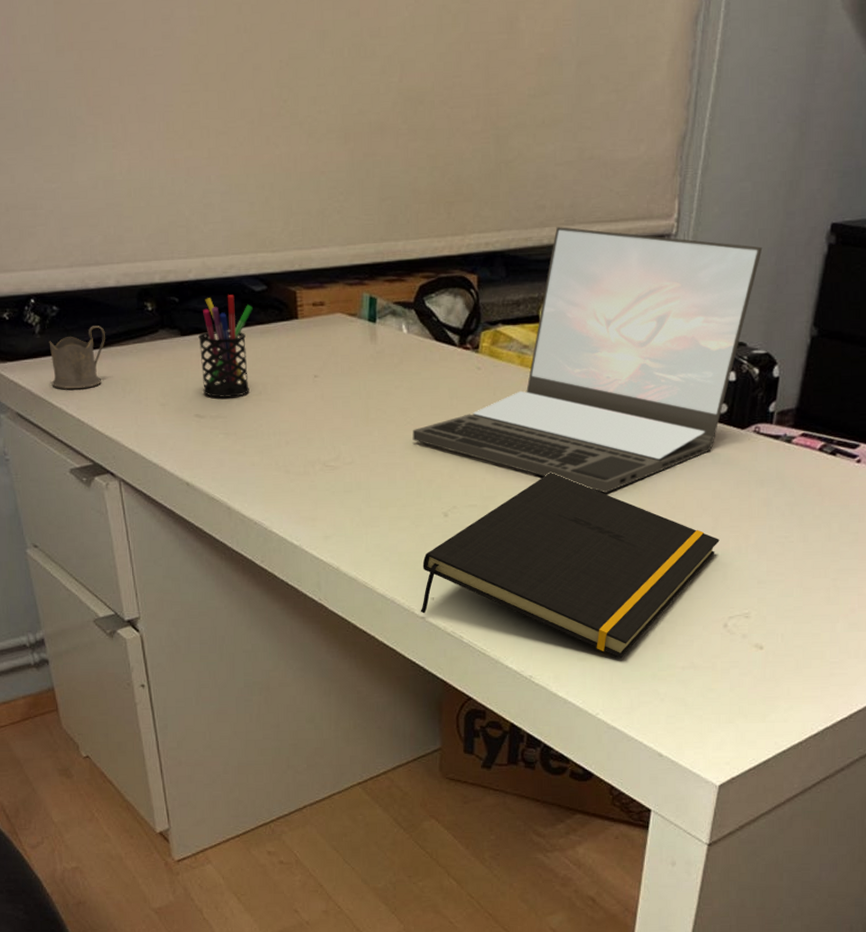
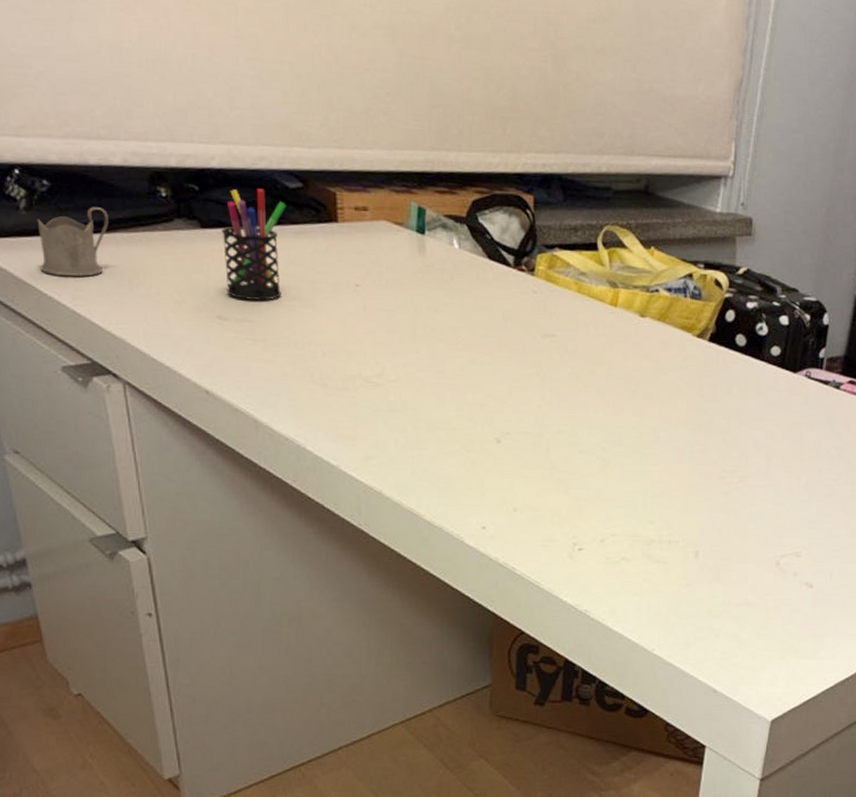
laptop: present [412,227,763,493] -> none [463,156,814,427]
notepad: present [420,473,720,658] -> none [470,404,773,593]

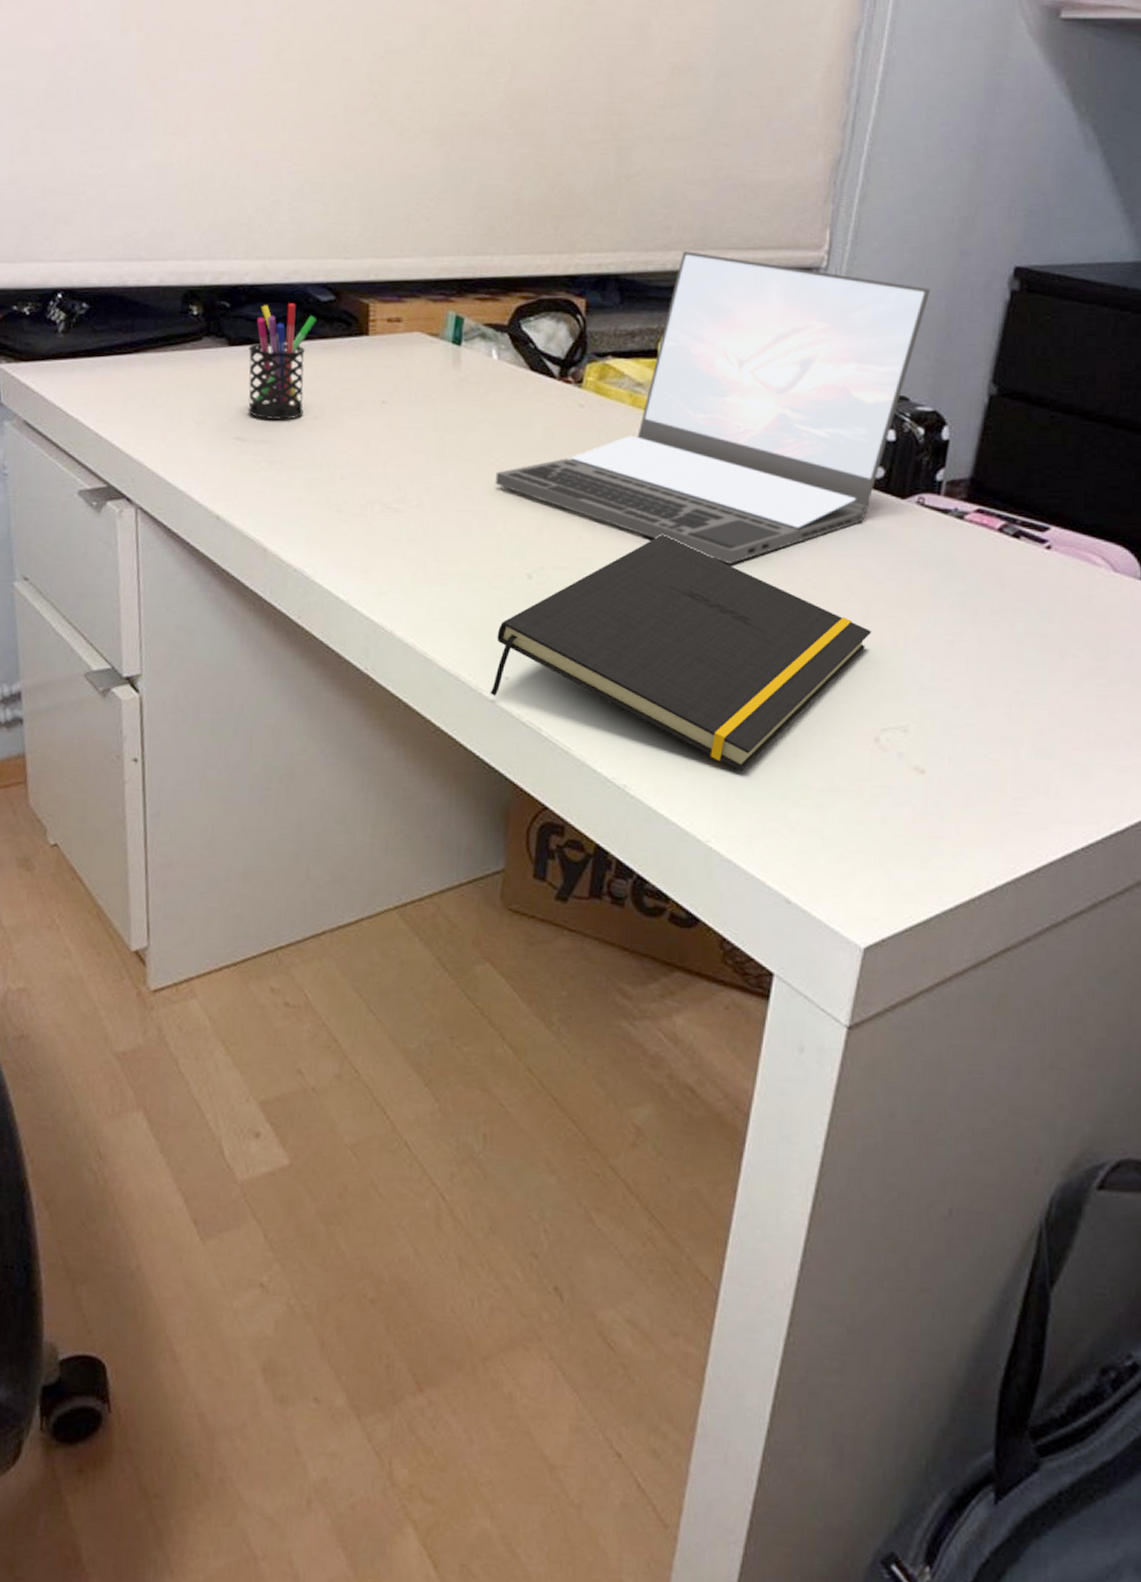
tea glass holder: present [37,207,108,276] -> none [69,328,140,398]
laptop: none [463,156,814,427] -> present [495,251,931,564]
notepad: none [470,404,773,593] -> present [490,535,872,771]

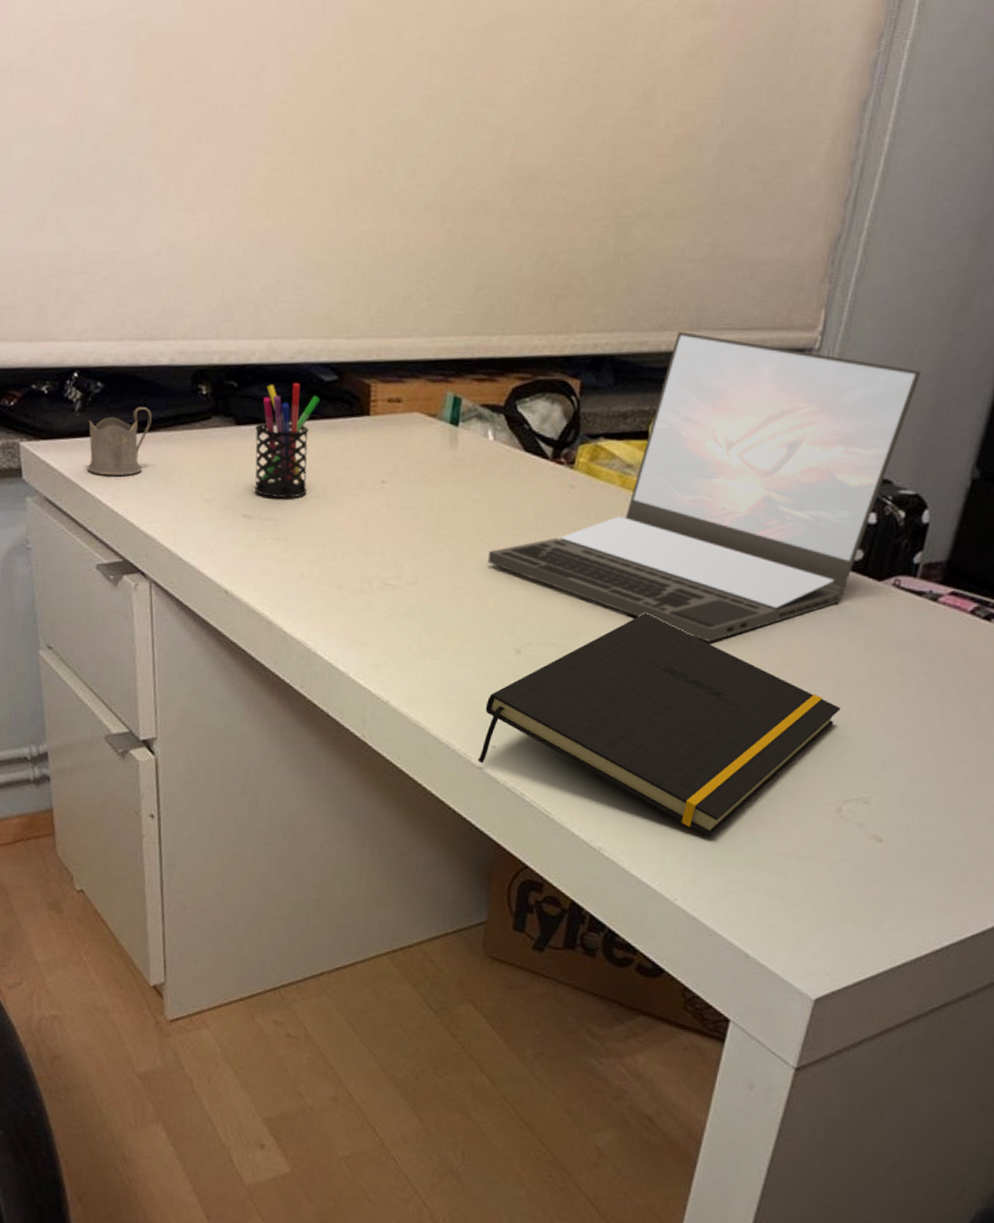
tea glass holder: none [69,328,140,398] -> present [87,407,152,476]

